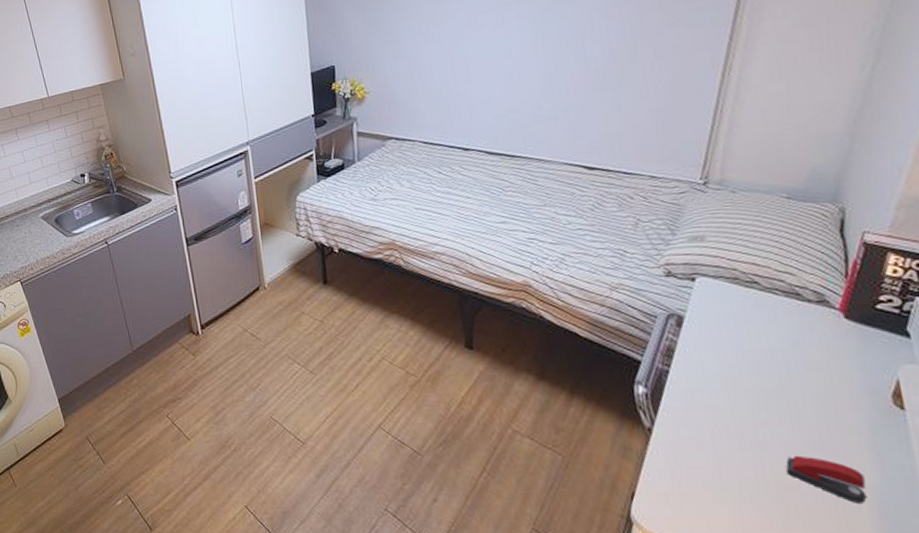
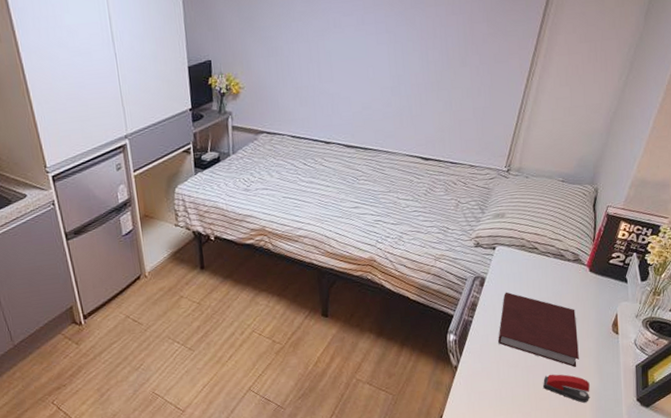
notebook: none [709,336,842,450] -> present [498,292,579,367]

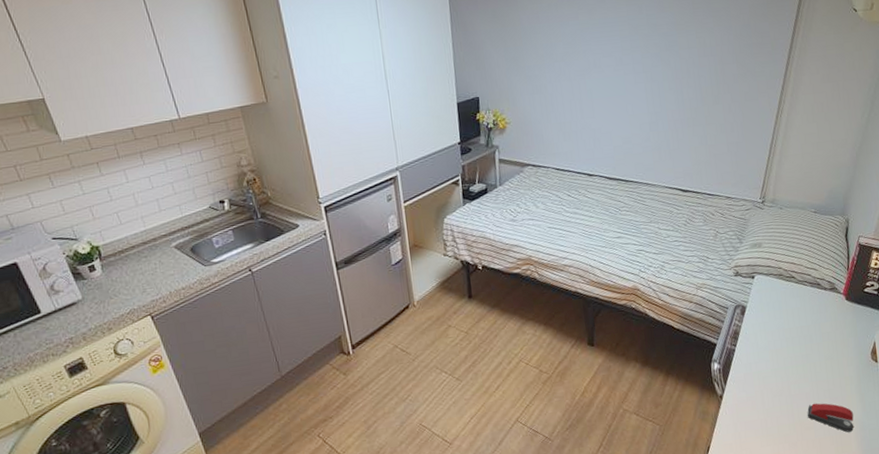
notebook: present [498,292,579,367] -> none [761,320,841,396]

